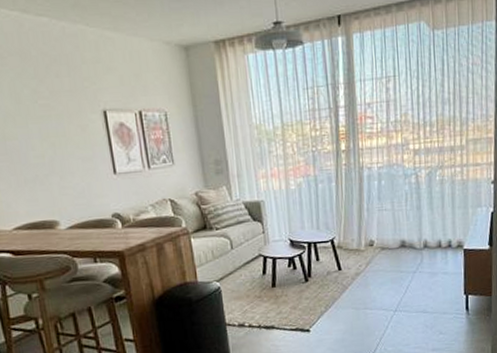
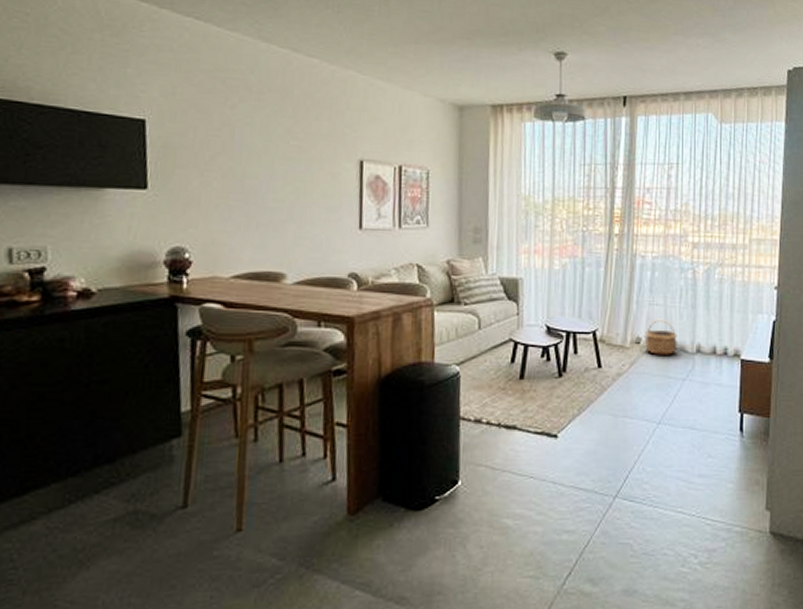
wicker basket: none [377,222,406,254] -> present [645,318,677,355]

